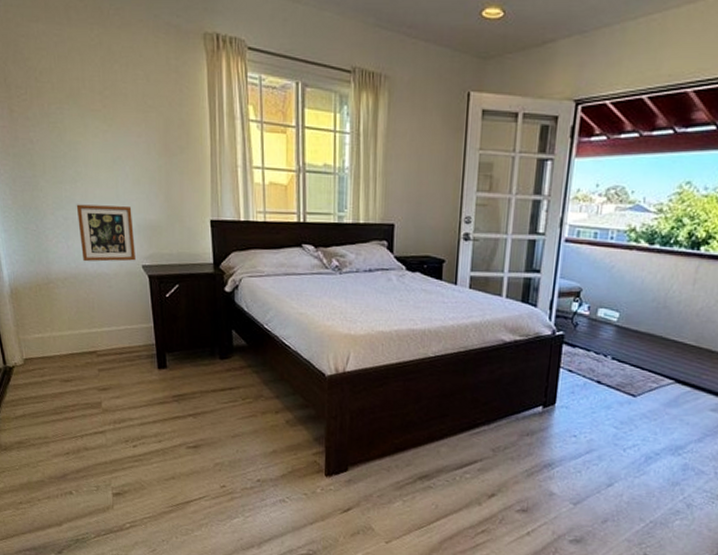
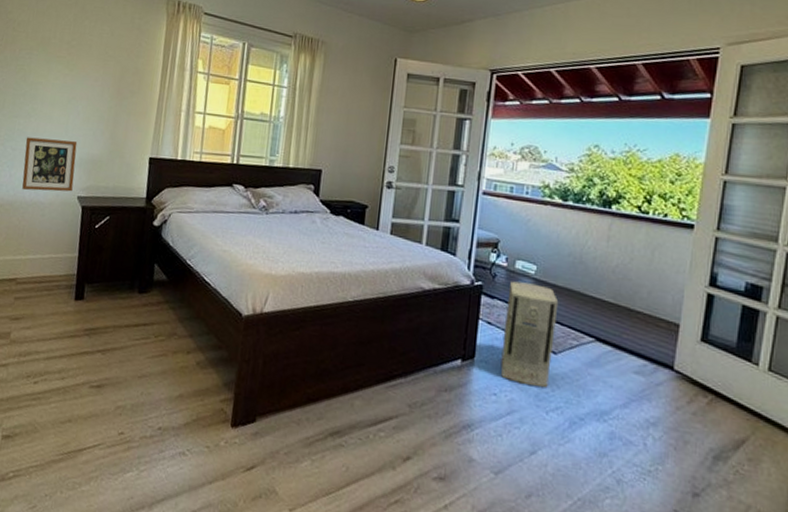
air purifier: none [580,329,640,428] -> present [500,281,559,387]

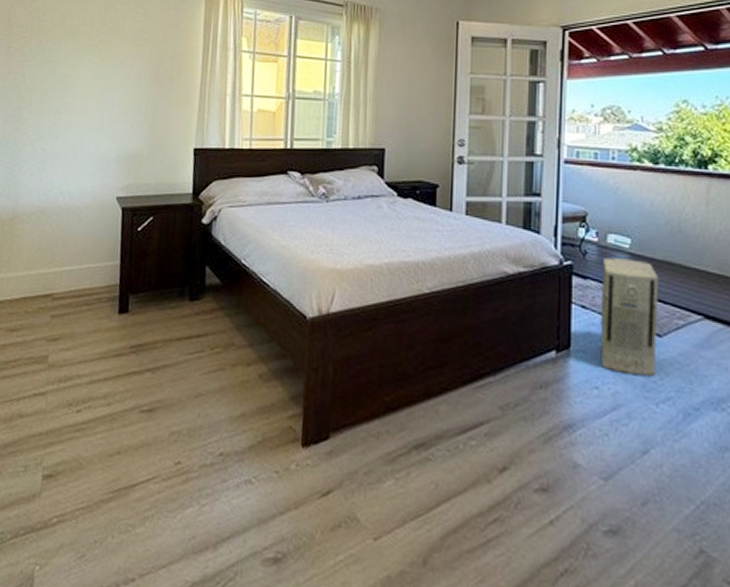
picture frame: present [22,137,78,192] -> none [54,135,114,195]

